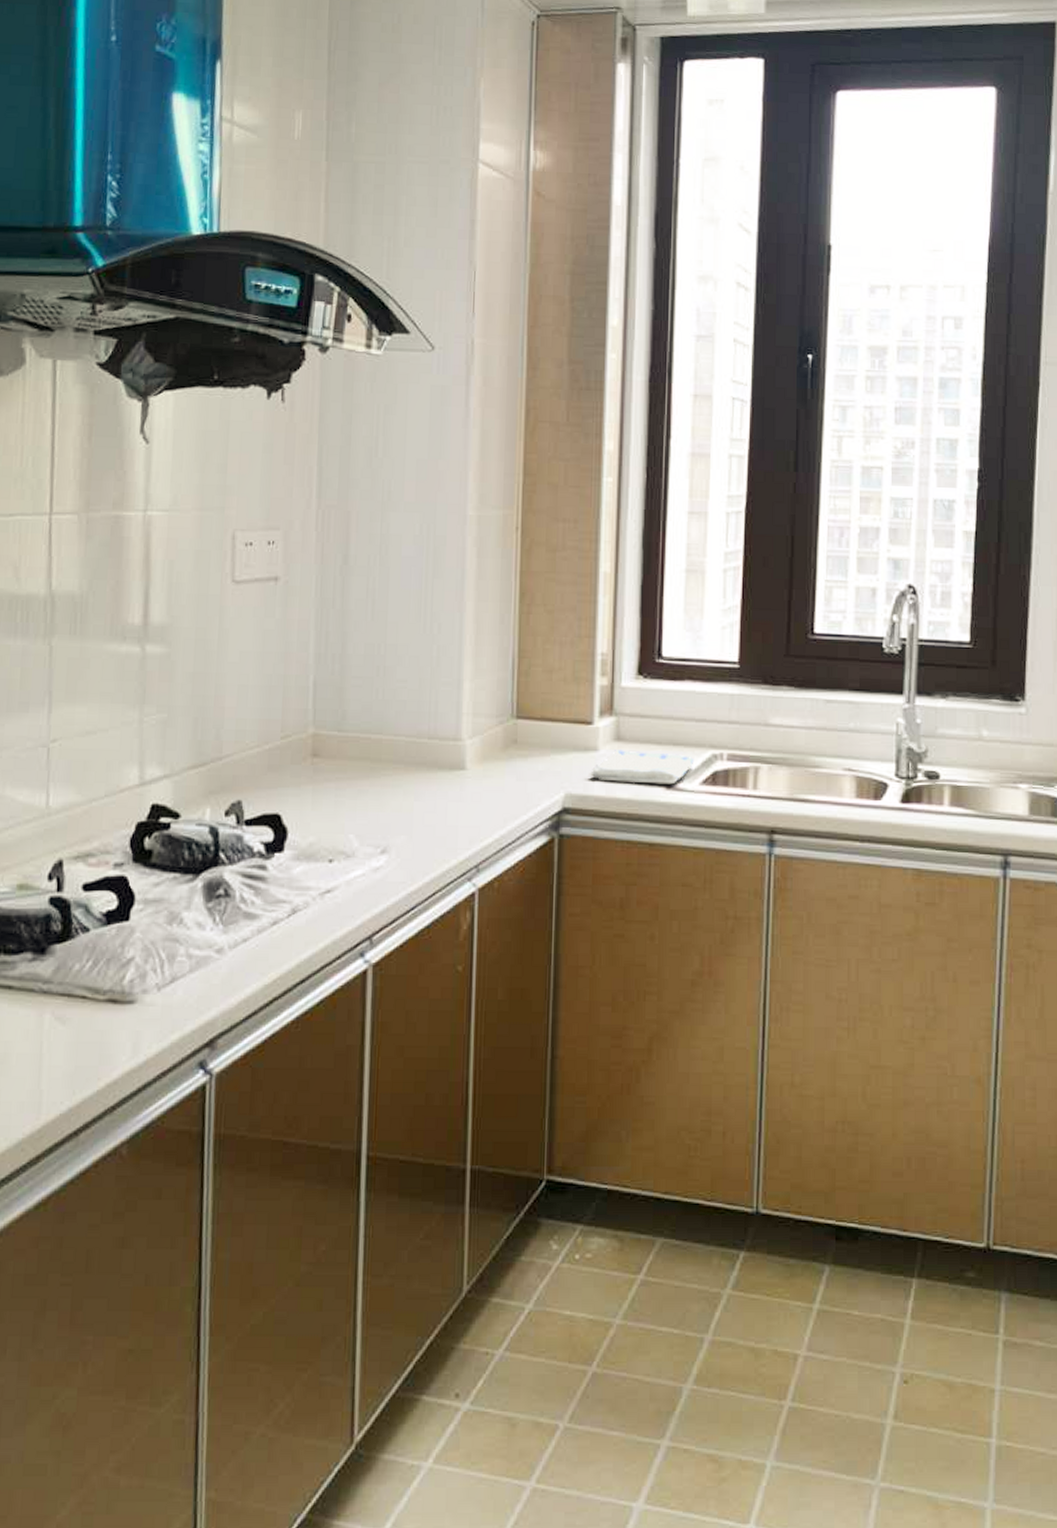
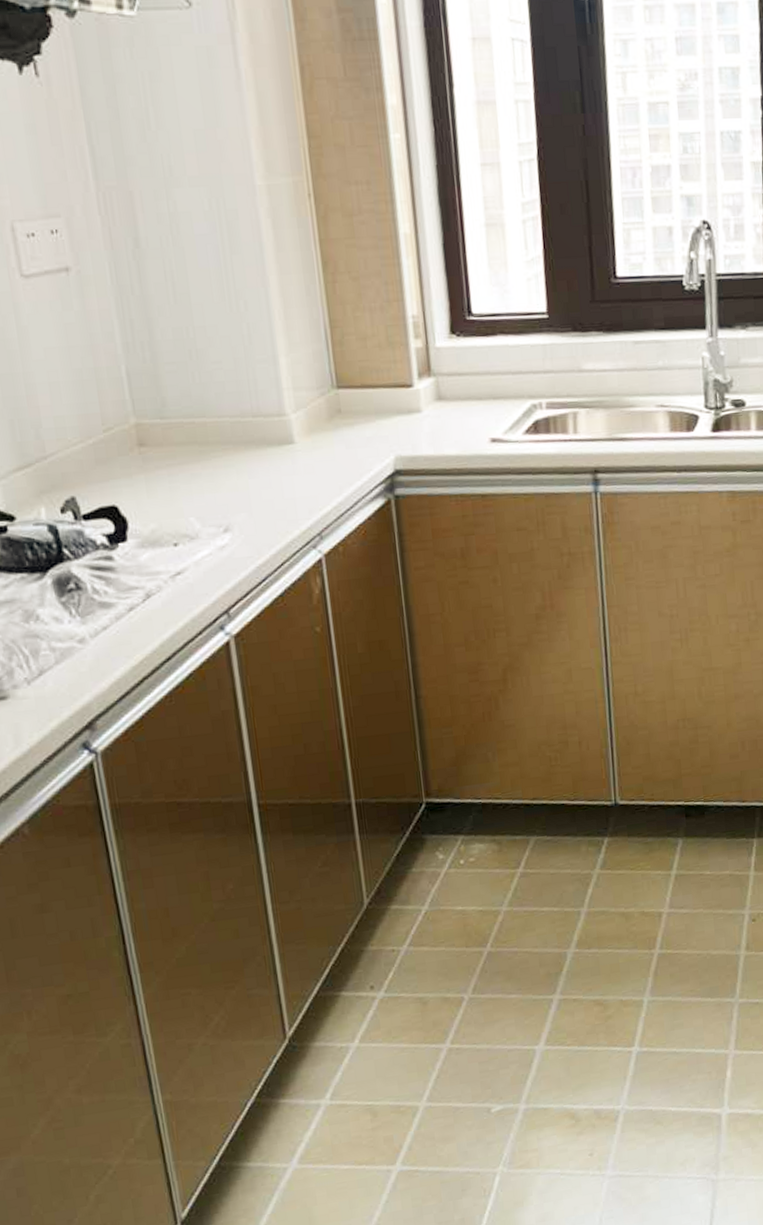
dish towel: present [589,750,695,785] -> none [415,408,516,440]

